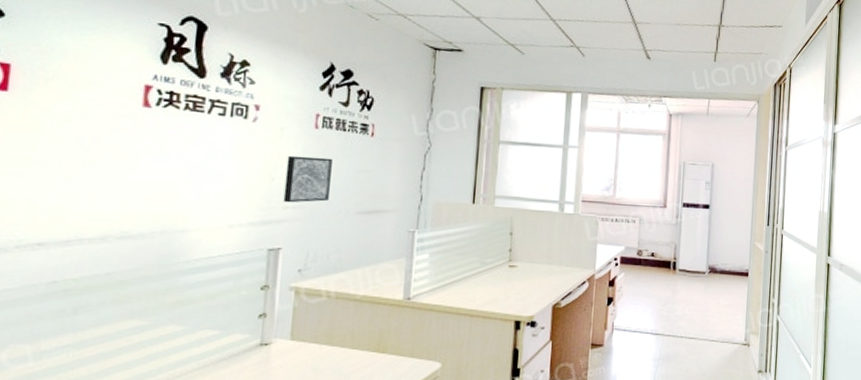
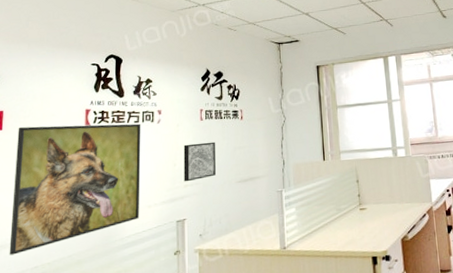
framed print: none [12,91,229,263] -> present [9,123,141,255]

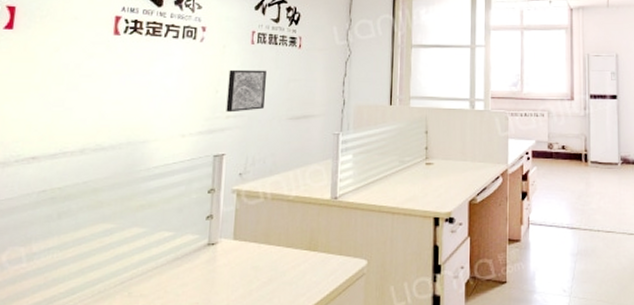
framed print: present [9,123,141,255] -> none [12,27,181,175]

